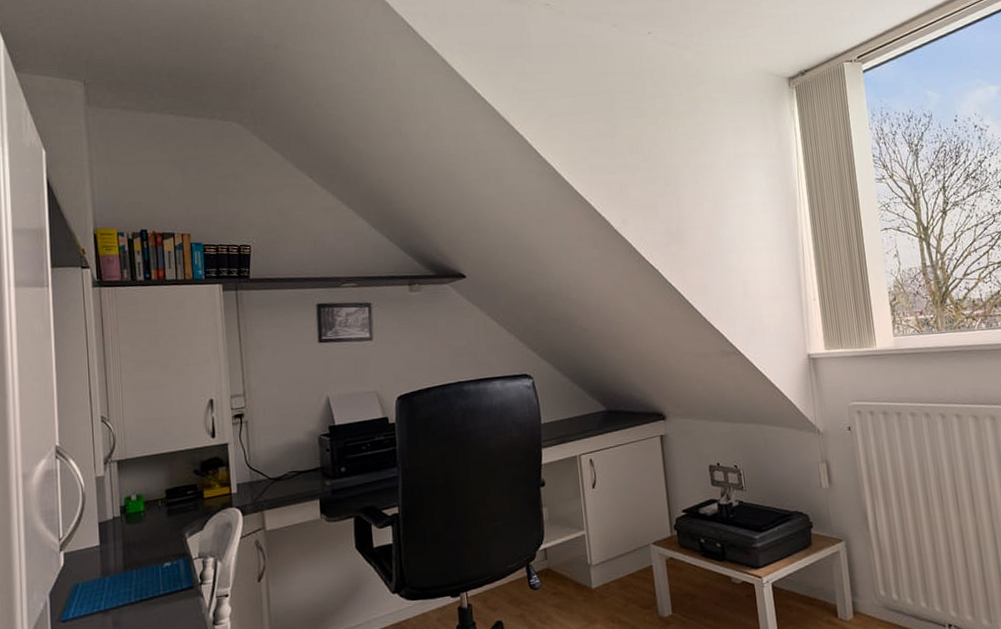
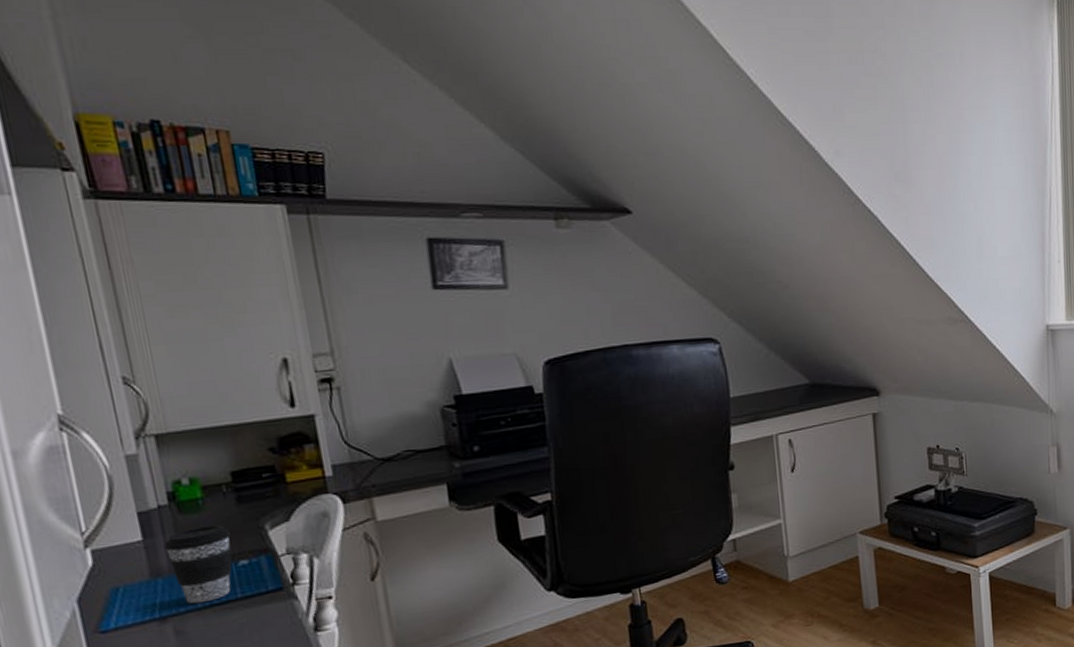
coffee cup: none [113,532,160,599] -> present [163,524,232,604]

